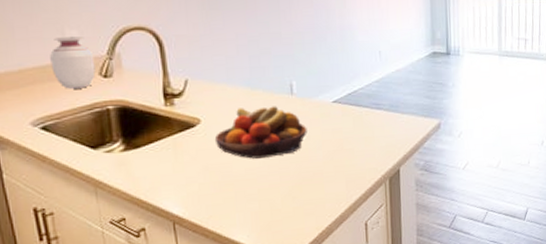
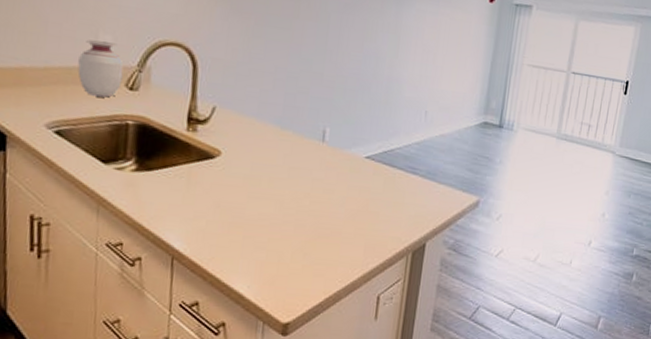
fruit bowl: present [214,106,307,159] -> none [232,146,333,206]

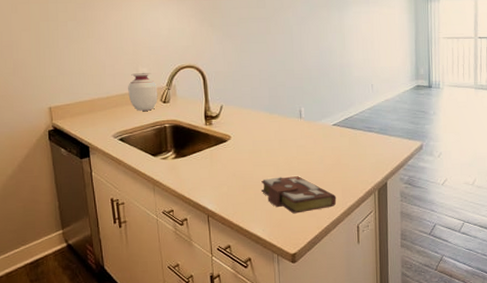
book: none [253,217,356,270] -> present [260,176,337,214]

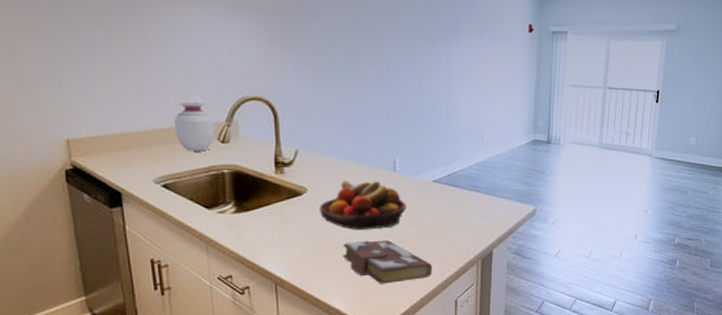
fruit bowl: none [240,127,312,169] -> present [319,180,406,230]

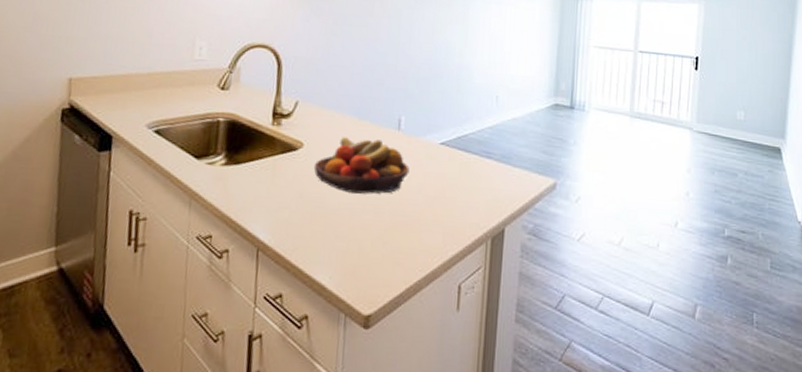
vase: present [175,102,214,152] -> none [176,46,217,97]
book: present [342,240,433,284] -> none [334,205,435,259]

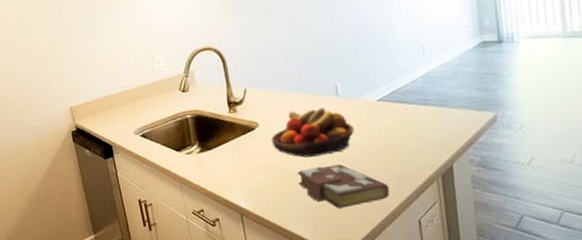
book: none [334,205,435,259] -> present [298,164,390,209]

